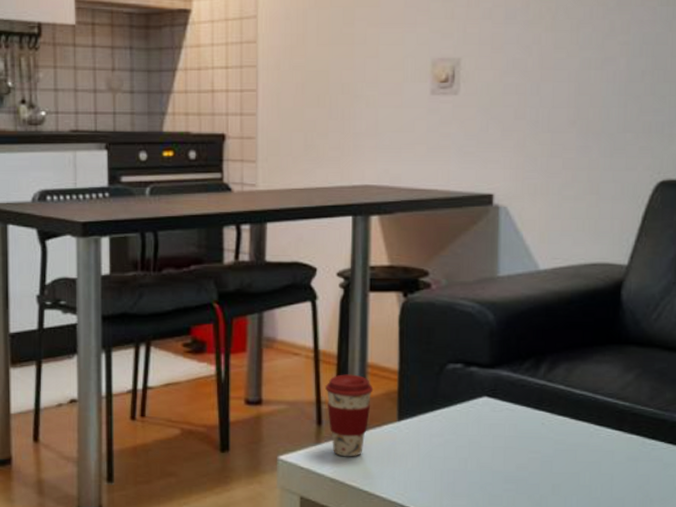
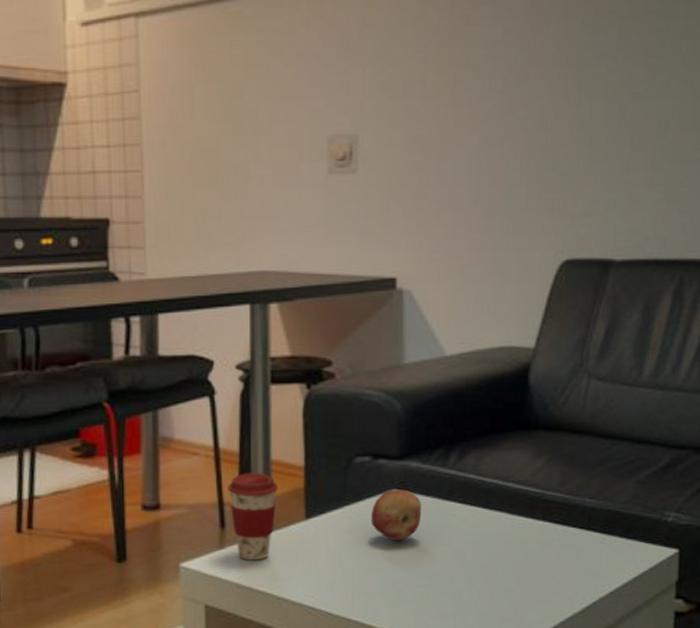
fruit: none [460,396,511,446] -> present [371,489,422,542]

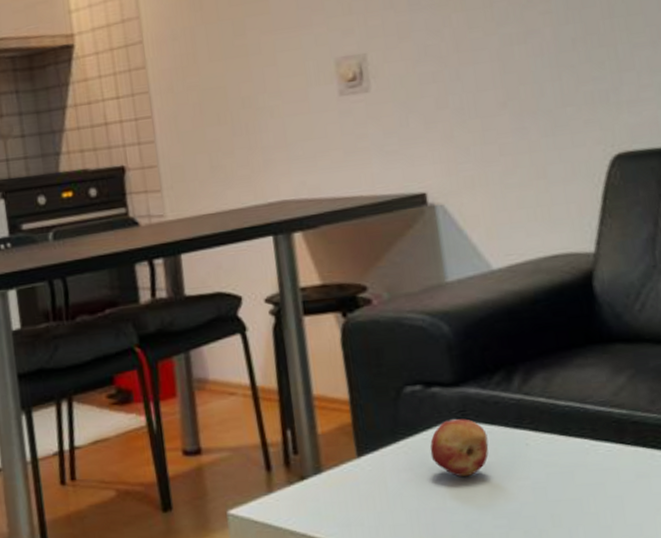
coffee cup: present [228,472,279,561] -> none [270,409,325,505]

